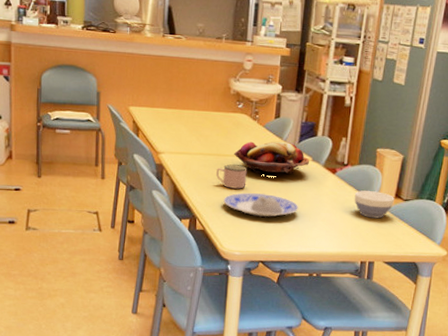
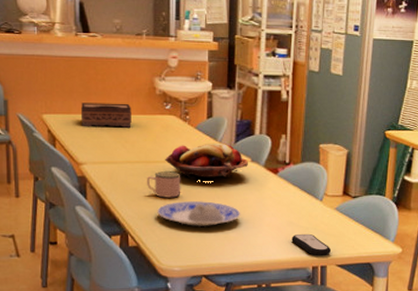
tissue box: none [163,98,207,123] -> present [81,103,132,128]
remote control: none [343,230,380,253] -> present [291,233,332,256]
bowl: present [354,190,394,219] -> none [300,190,342,219]

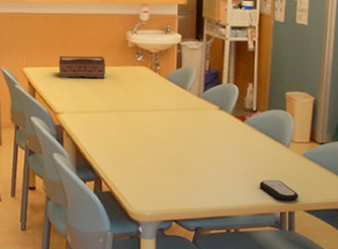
mug: present [147,171,181,198] -> none [120,120,152,145]
plate: present [157,200,241,227] -> none [129,147,210,174]
fruit basket: present [165,143,248,180] -> none [137,92,216,128]

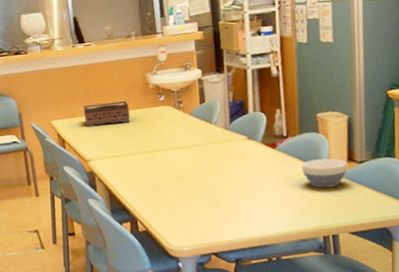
remote control: present [259,179,299,202] -> none [298,203,342,226]
bowl: none [267,137,309,165] -> present [301,158,348,189]

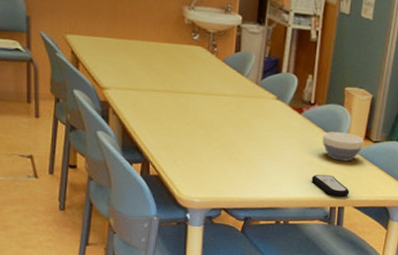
tissue box: present [84,100,130,127] -> none [107,26,159,55]
remote control: none [298,203,342,226] -> present [311,174,350,198]

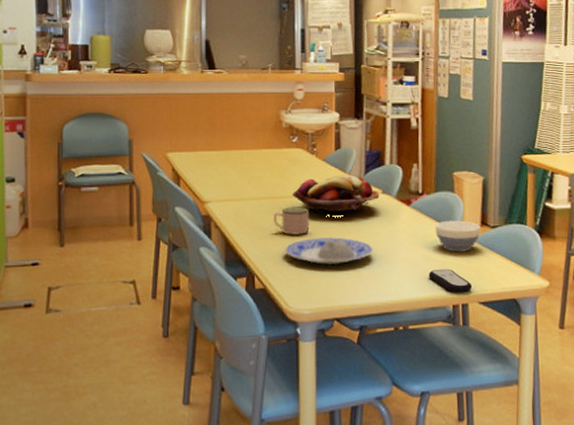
mug: none [171,102,206,130] -> present [274,207,310,235]
plate: none [180,134,264,161] -> present [285,236,374,266]
fruit basket: none [190,77,274,114] -> present [292,175,379,215]

